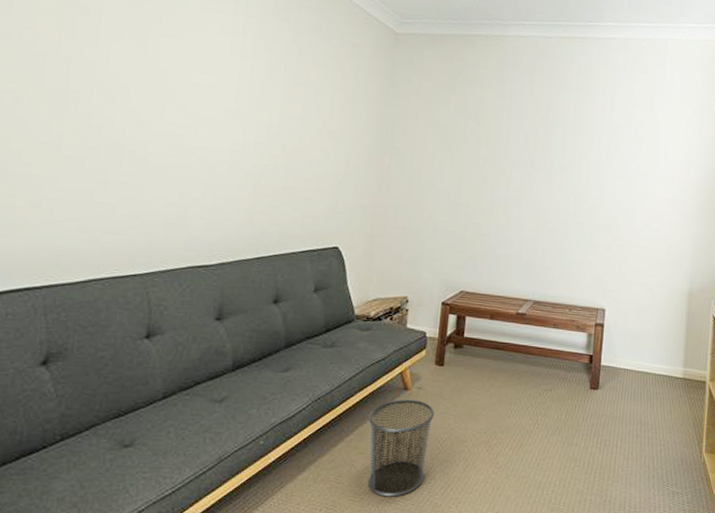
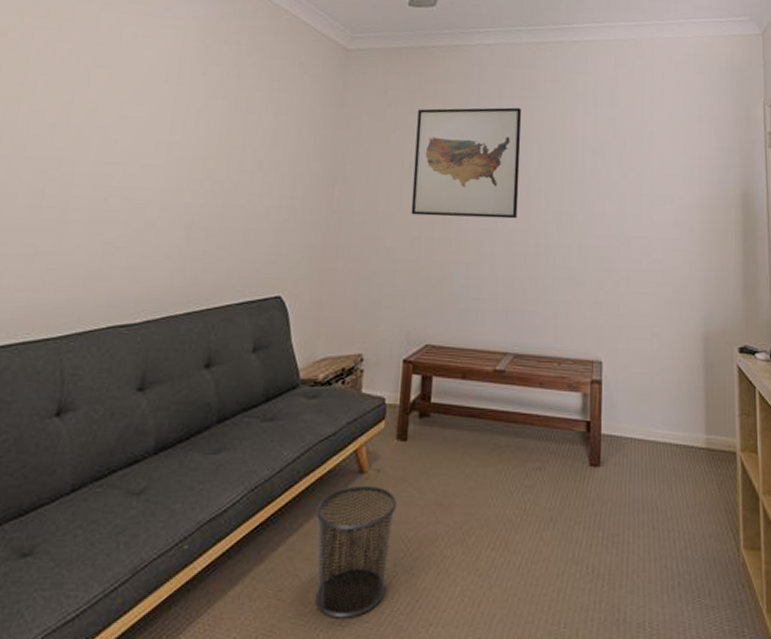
wall art: none [451,91,549,191] -> present [411,107,522,219]

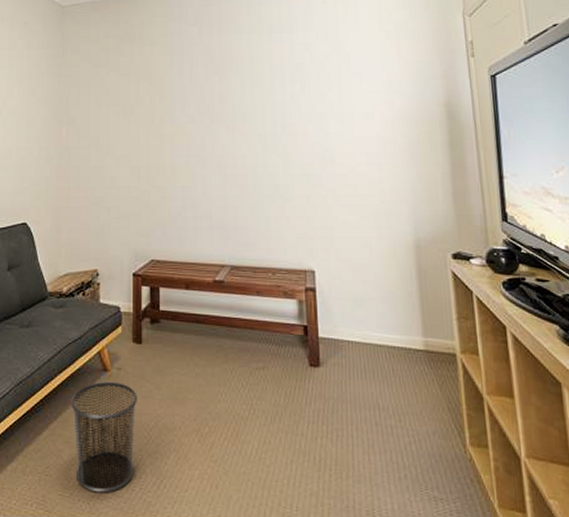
wall art: present [411,107,522,219] -> none [128,42,224,147]

